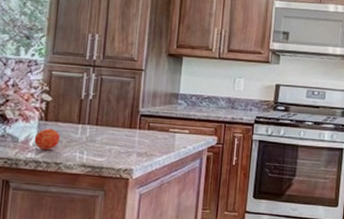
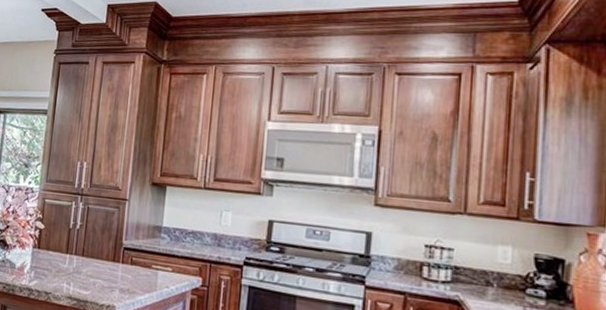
apple: present [34,129,61,151] -> none [28,256,51,279]

